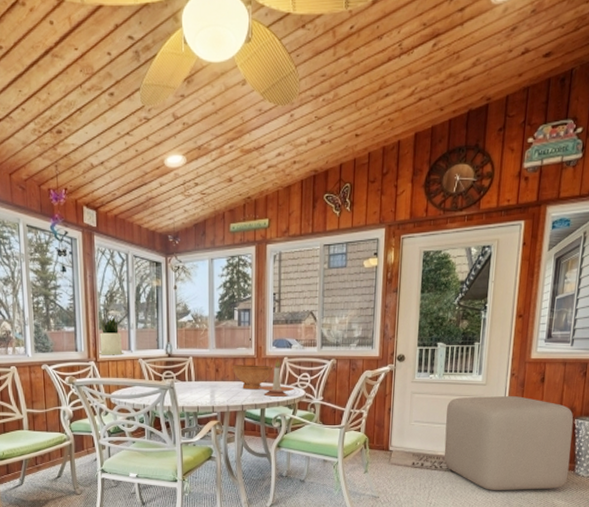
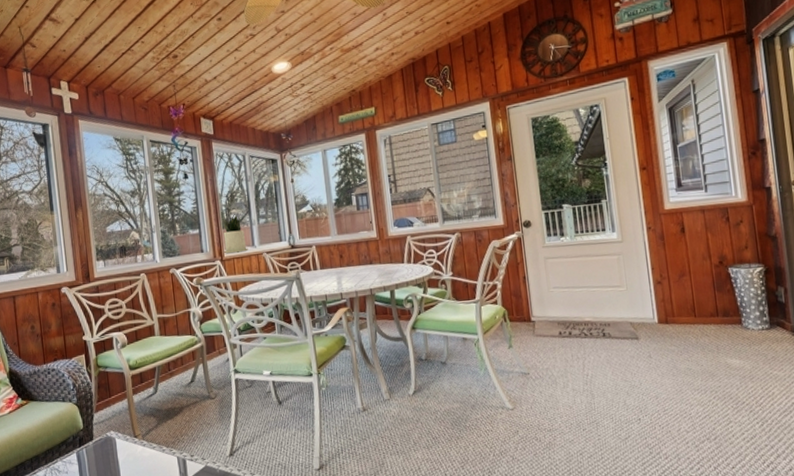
bowl: present [232,365,273,390] -> none [355,246,398,273]
candle holder: present [259,356,294,397] -> none [385,236,422,277]
pouf: present [444,396,574,490] -> none [584,250,737,355]

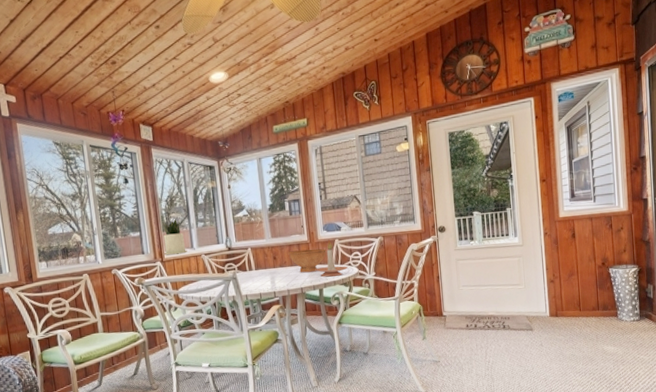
bowl: none [355,246,398,273] -> present [288,248,326,273]
candle holder: none [385,236,422,277] -> present [315,239,348,277]

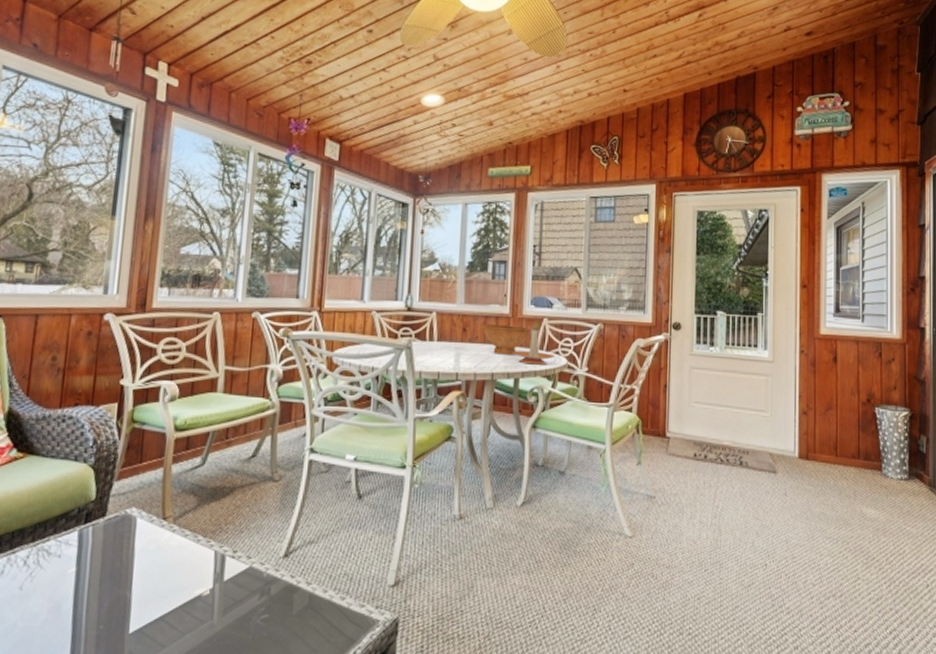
planter: present [161,218,188,256] -> none [325,260,355,306]

